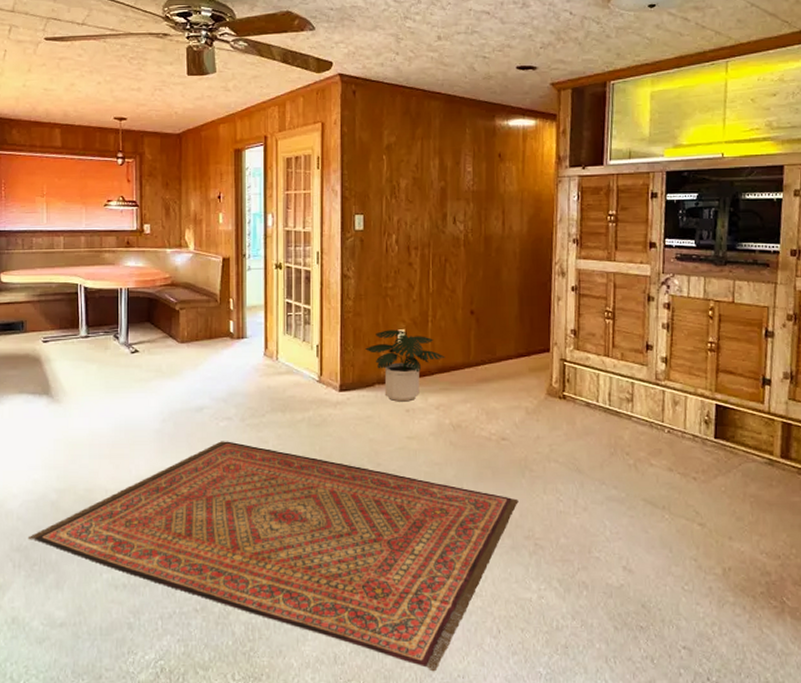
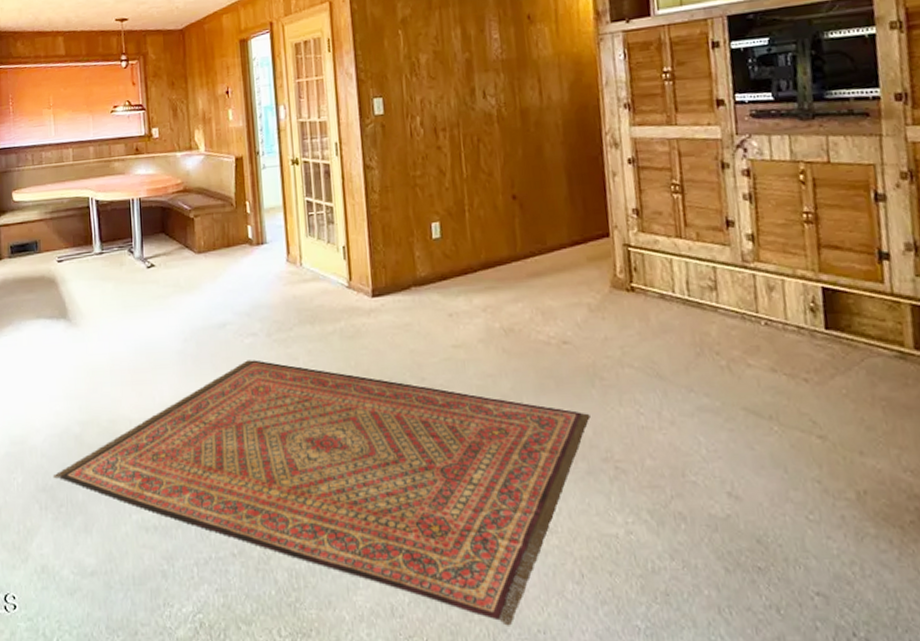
potted plant: present [365,329,445,402] -> none [397,223,488,306]

